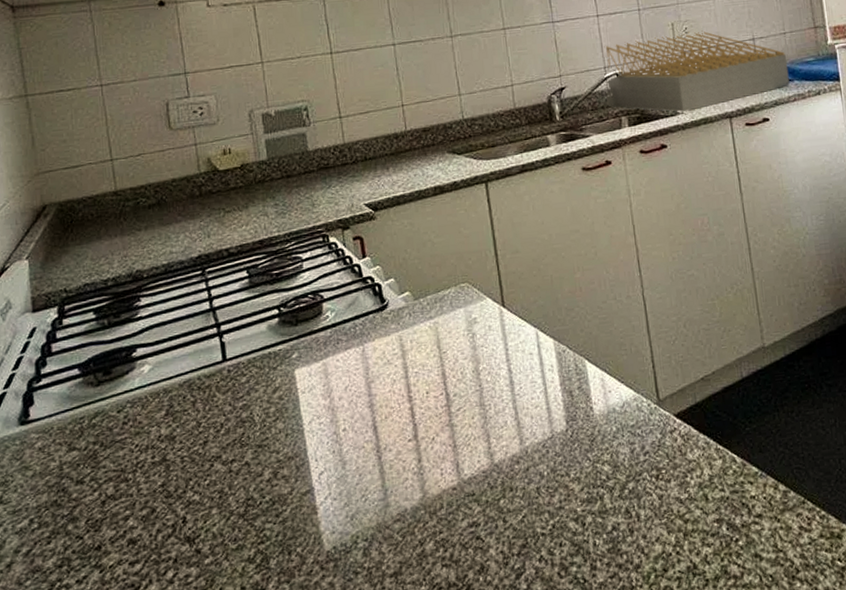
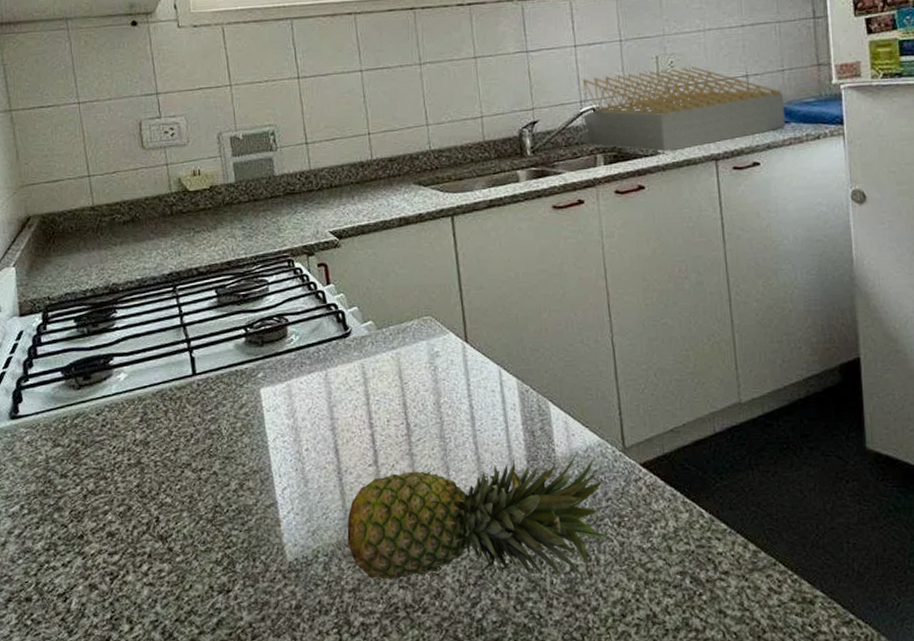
fruit: none [387,410,650,560] -> present [347,454,611,580]

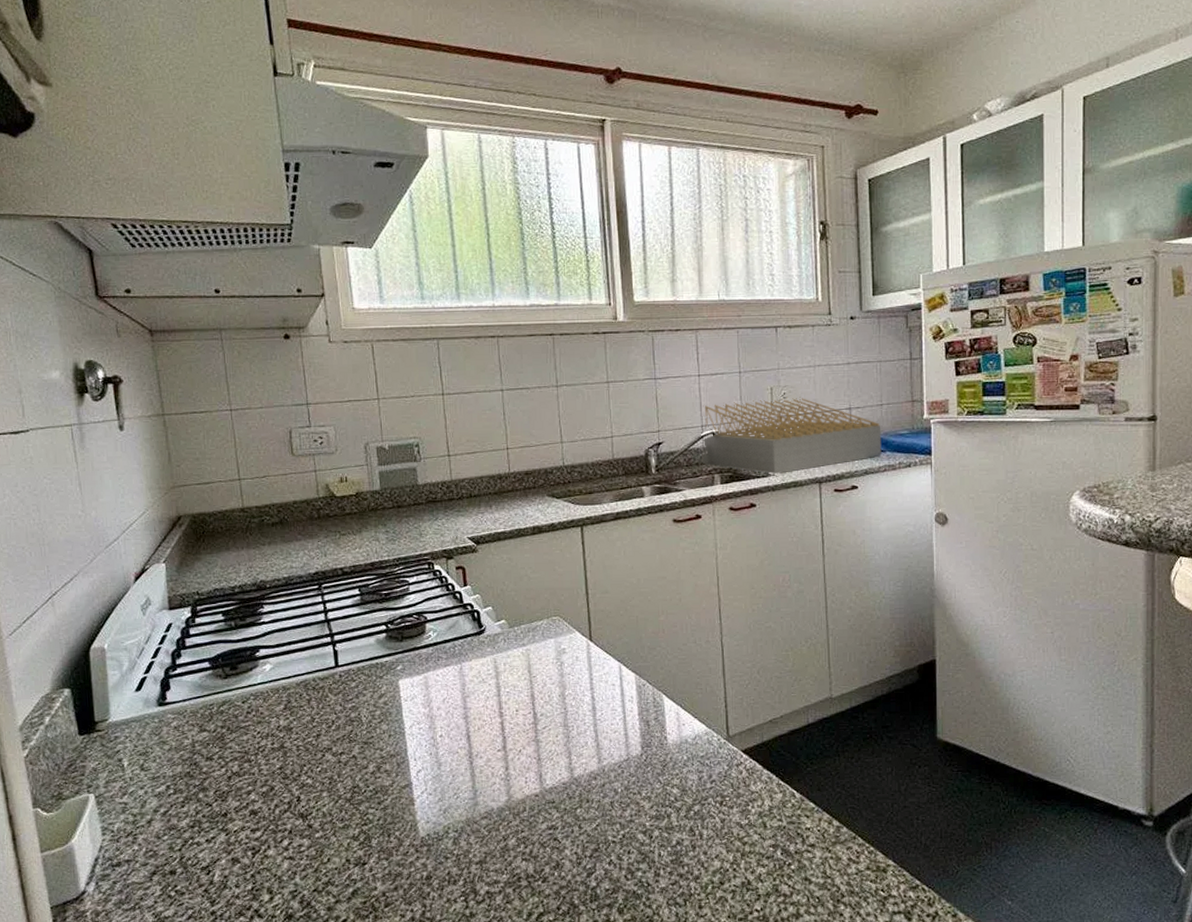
fruit: present [347,454,611,580] -> none [476,741,713,853]

